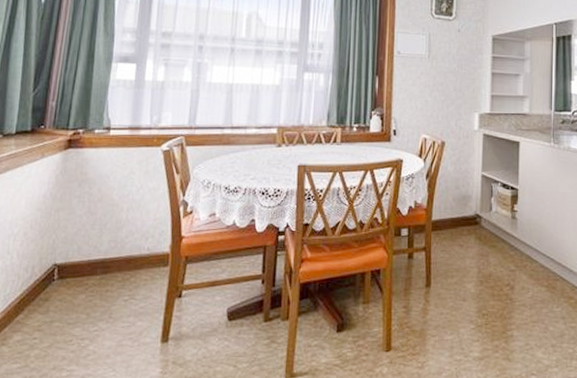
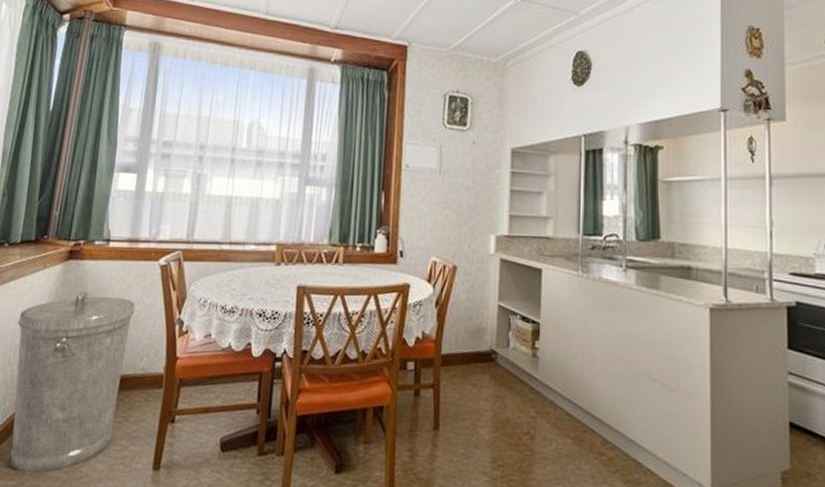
trash can: none [13,179,138,356] -> present [10,292,135,474]

